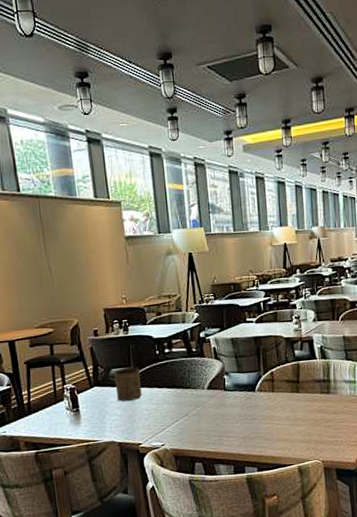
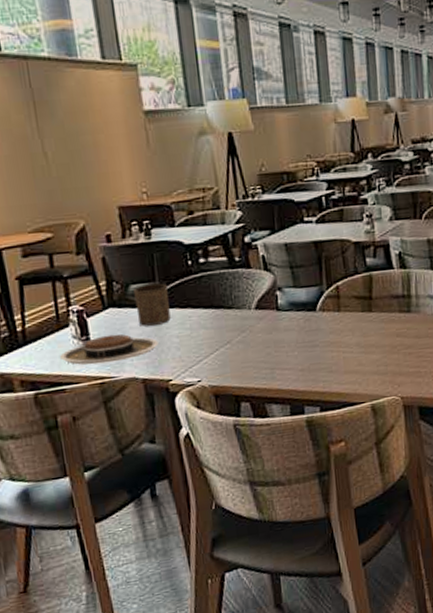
plate: none [56,407,132,431] -> present [60,334,159,365]

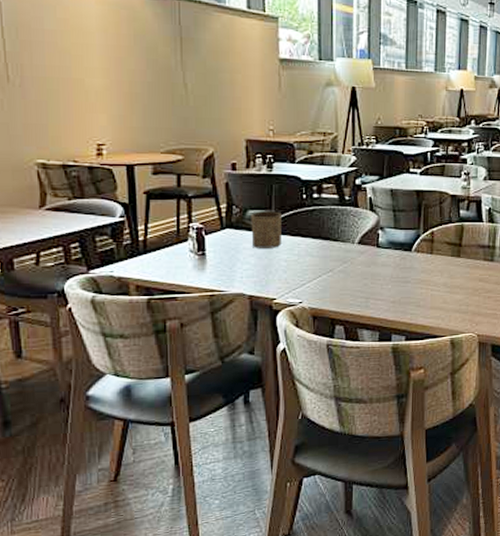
plate: present [60,334,159,365] -> none [176,252,268,278]

